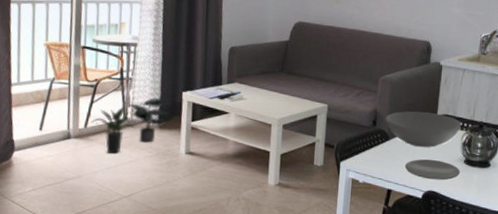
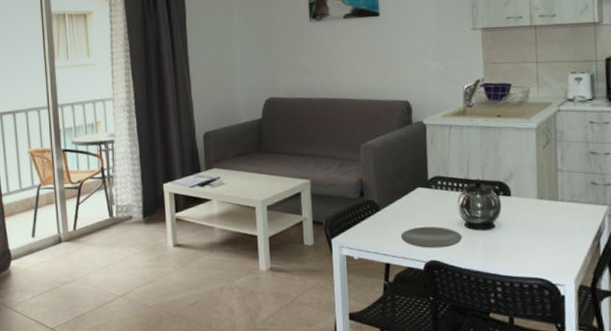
potted plant: present [91,106,136,155] -> none [79,205,123,254]
potted plant: present [129,98,169,143] -> none [113,193,153,239]
bowl: present [385,111,462,148] -> none [372,175,457,214]

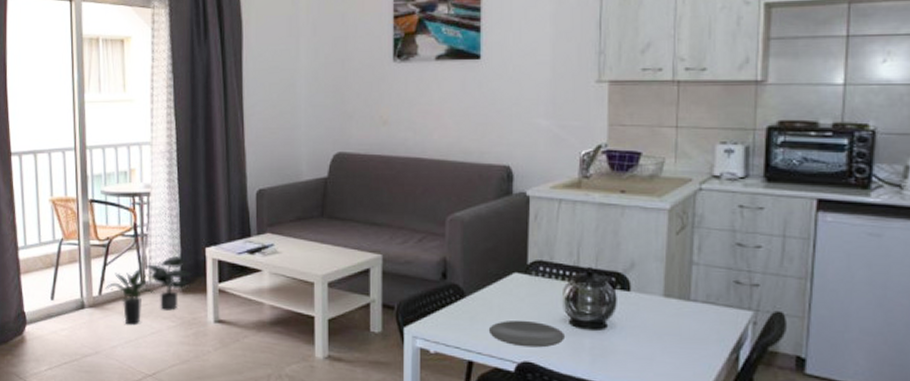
potted plant: none [79,205,123,254] -> present [105,268,156,326]
potted plant: none [113,193,153,239] -> present [146,256,192,310]

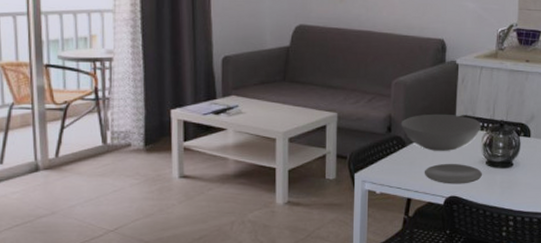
potted plant: present [105,268,156,326] -> none [63,130,119,185]
potted plant: present [146,256,192,310] -> none [108,118,157,169]
bowl: none [458,258,563,305] -> present [400,114,482,151]

